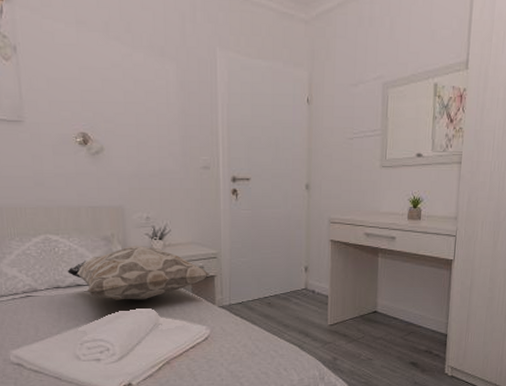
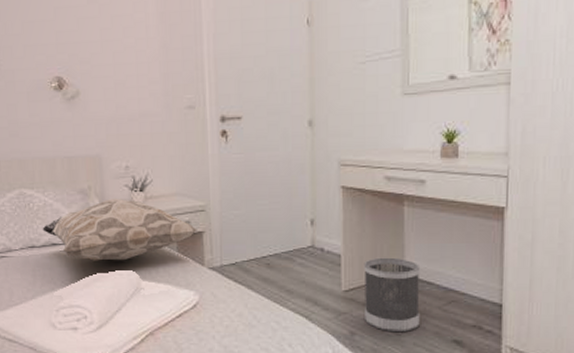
wastebasket: none [345,298,389,358] -> present [364,257,421,333]

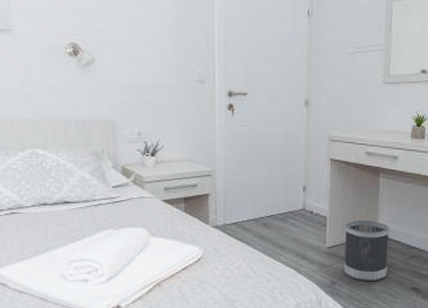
decorative pillow: present [42,198,197,261] -> none [55,161,203,219]

